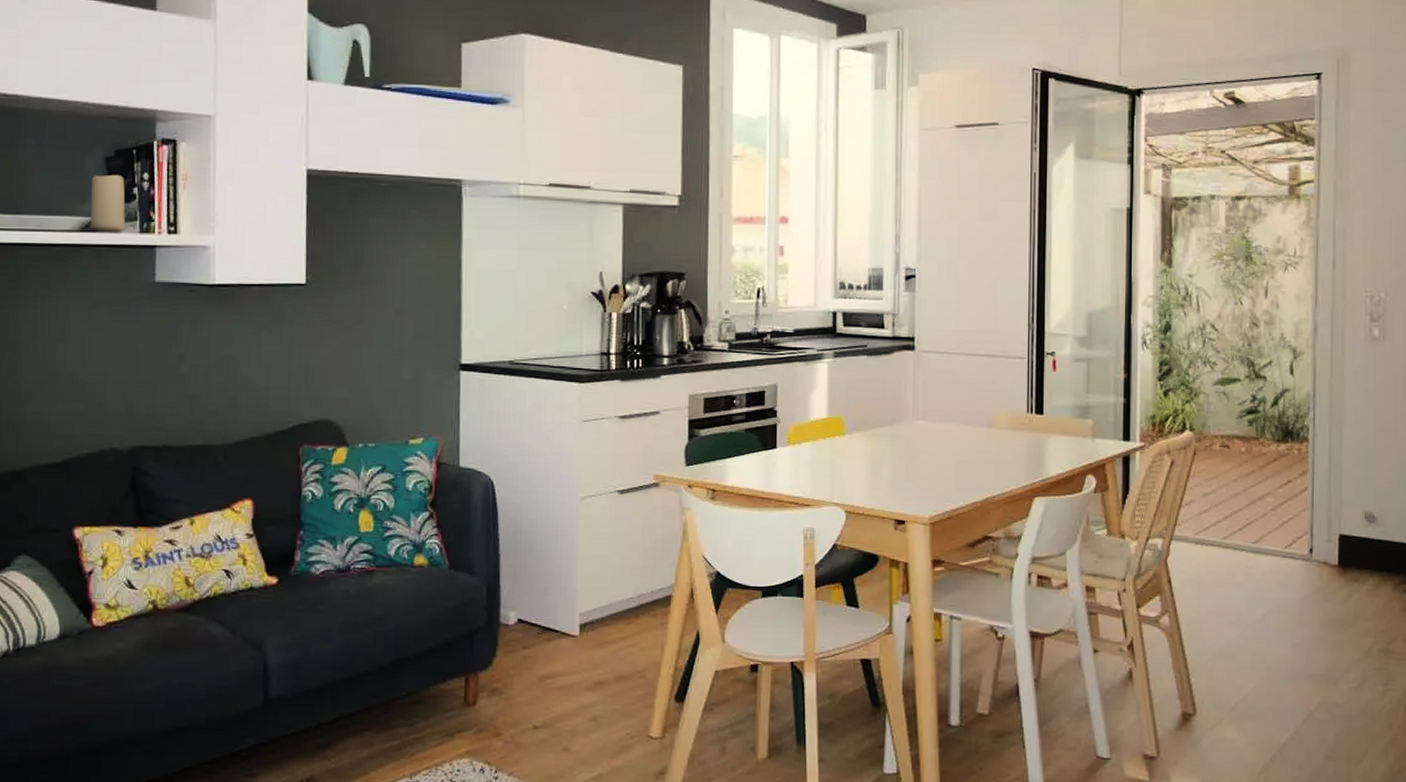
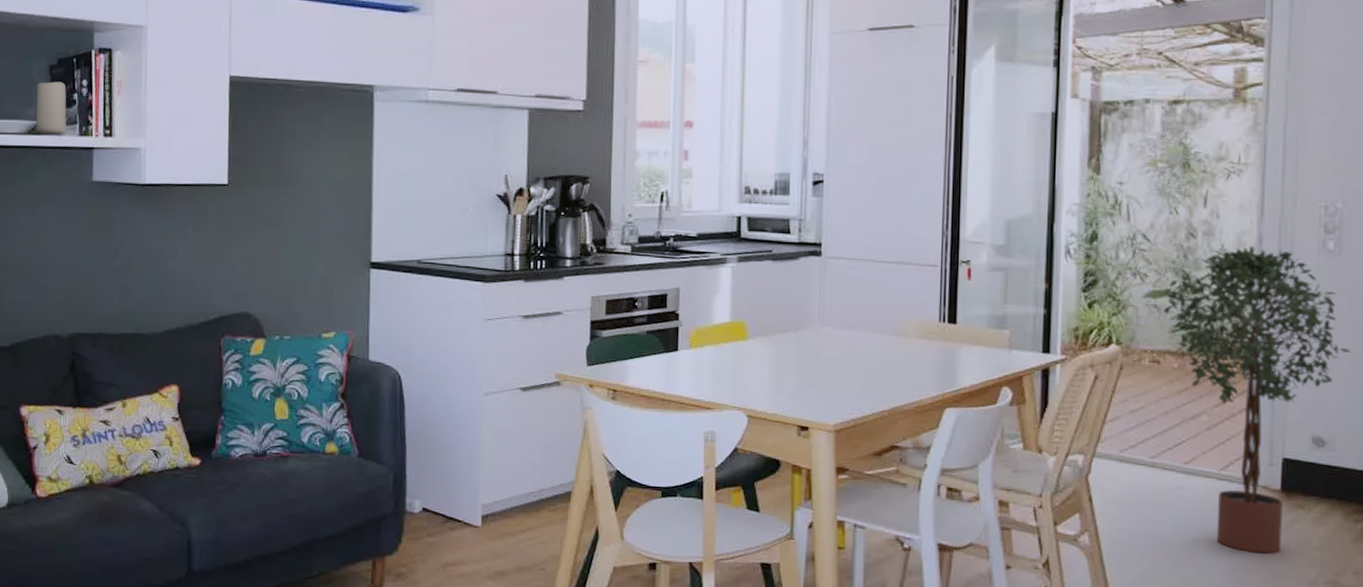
potted tree: none [1229,334,1396,626] -> present [1161,245,1352,554]

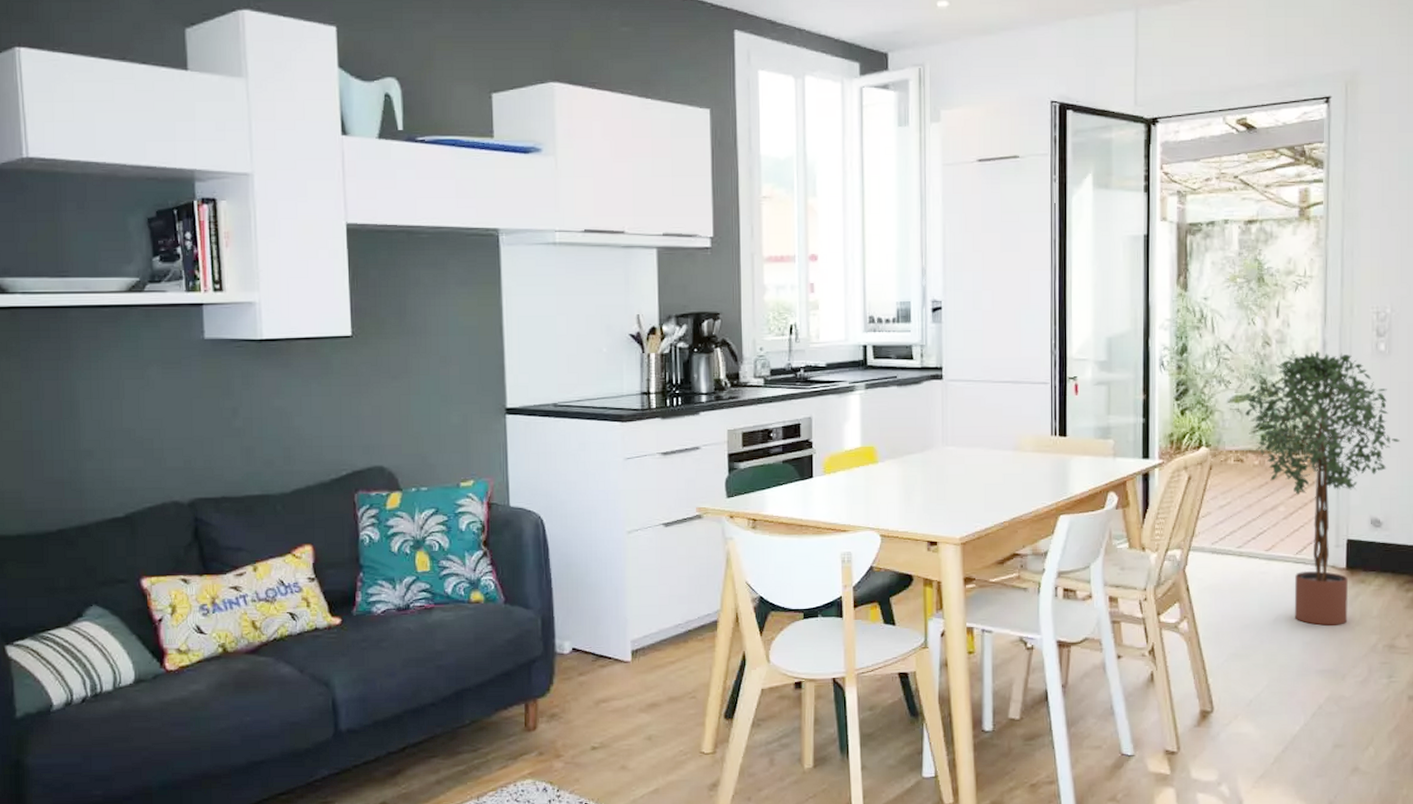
candle: present [34,81,67,135] -> none [134,235,172,292]

